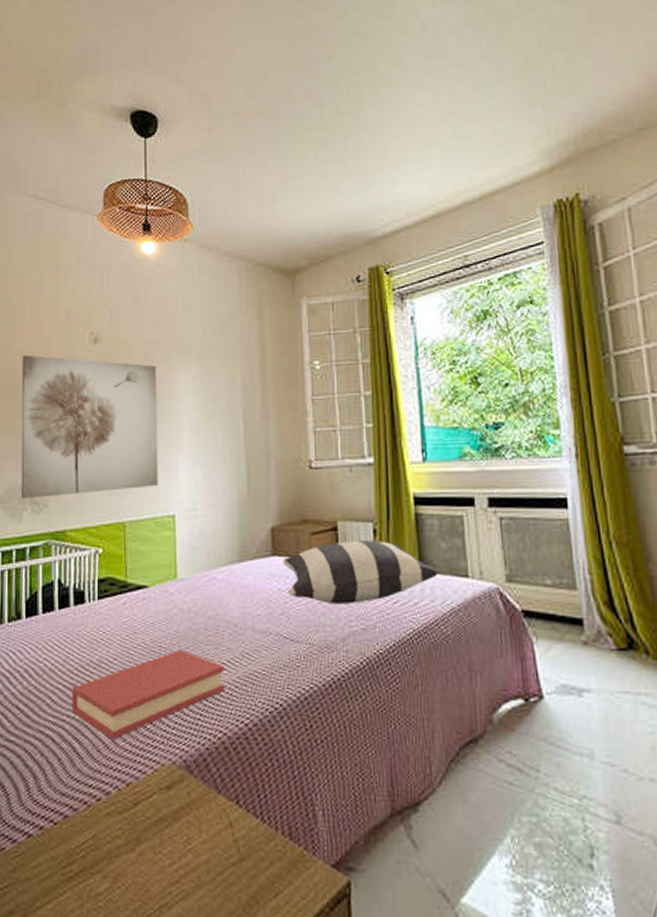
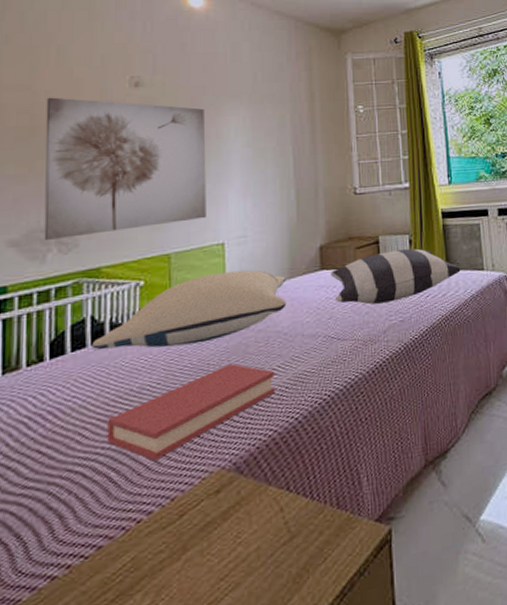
pillow: none [60,547,237,622] -> present [93,270,287,351]

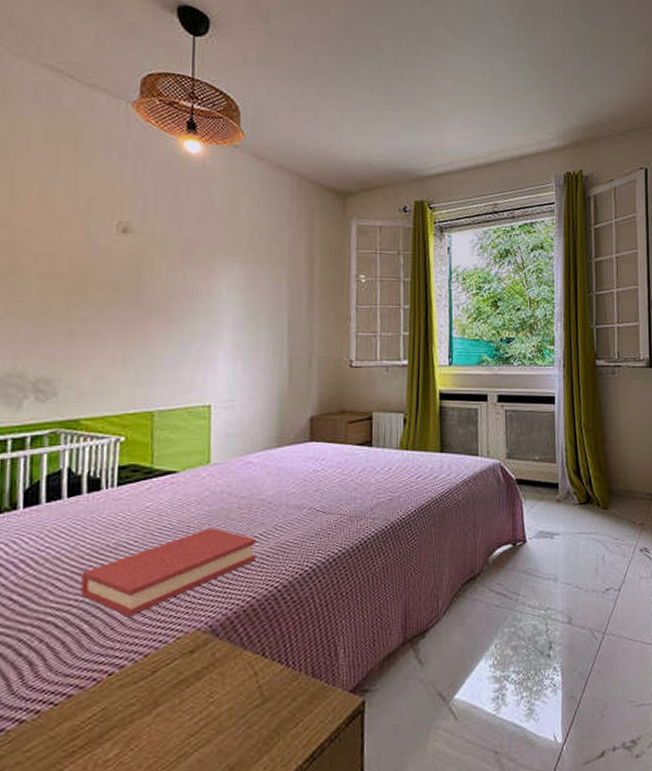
wall art: present [44,97,206,240] -> none [20,235,197,386]
pillow: present [93,270,287,351] -> none [68,434,274,506]
pillow: present [331,248,461,305] -> none [320,428,455,481]

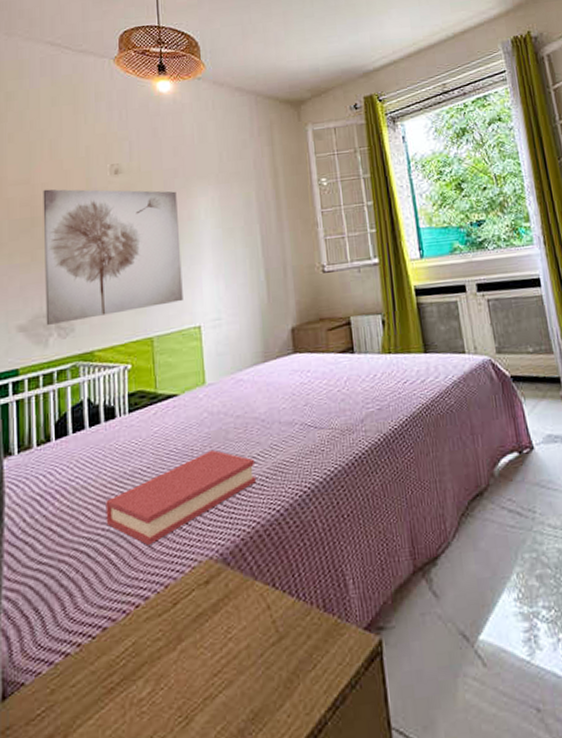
wall art: none [20,235,197,386] -> present [43,189,183,325]

